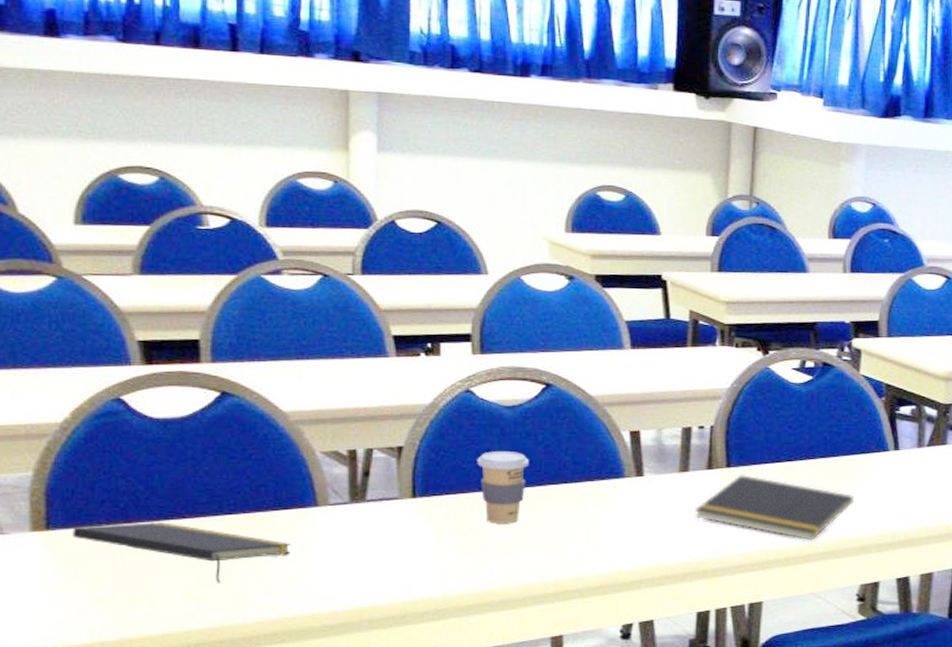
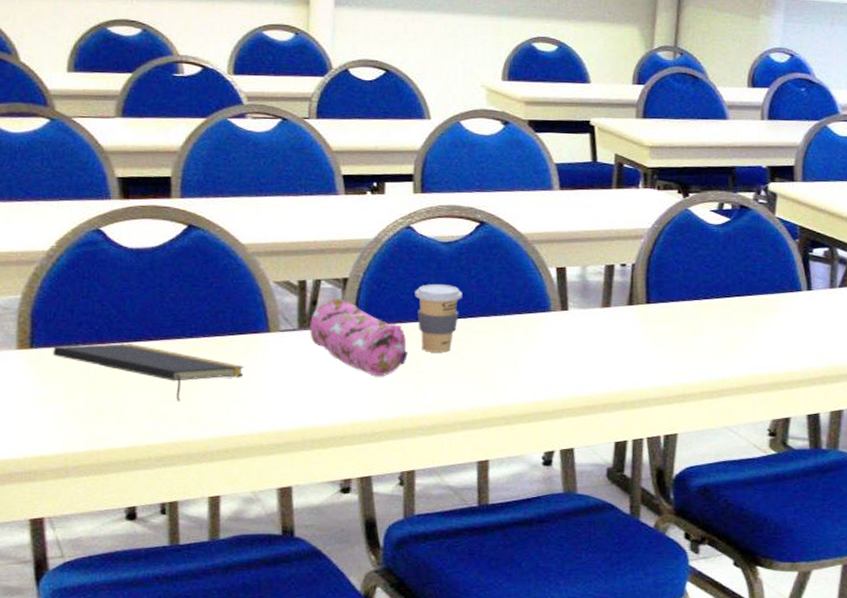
pencil case: none [363,469,472,551] -> present [310,299,408,377]
notepad: present [695,475,854,541] -> none [615,311,767,376]

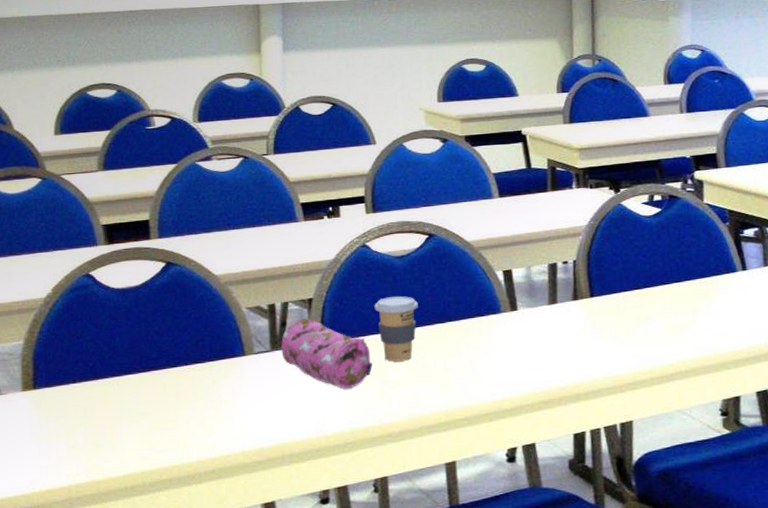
notepad: present [53,343,244,401] -> none [54,377,224,428]

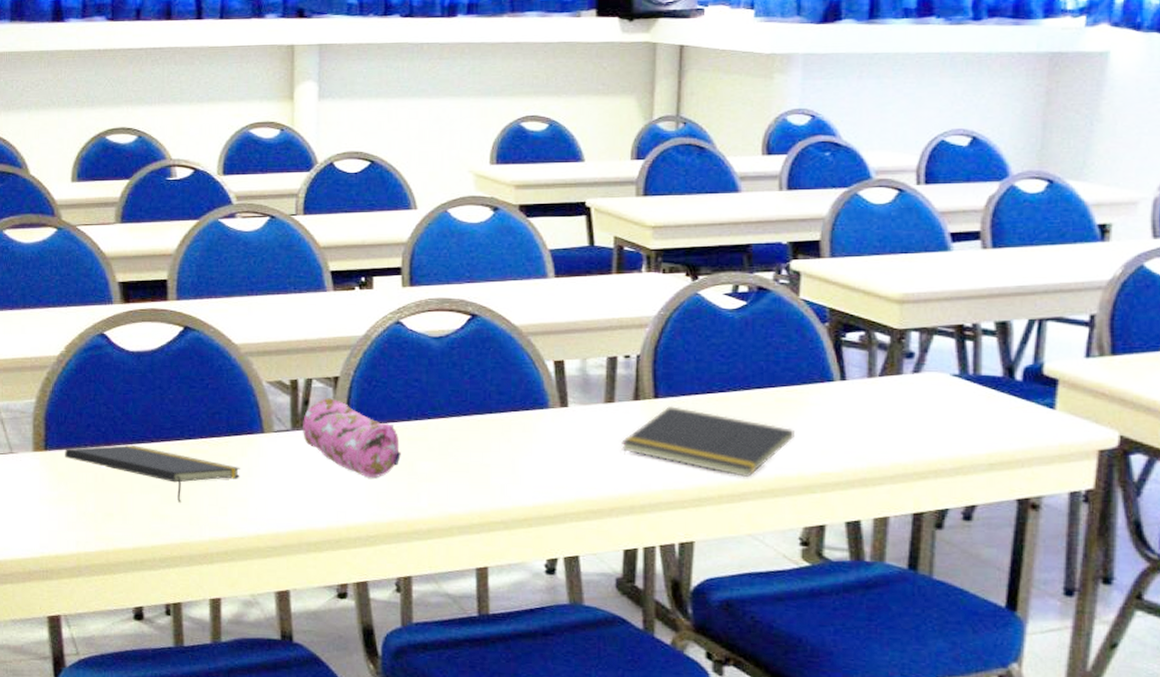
notepad: none [54,377,224,428] -> present [65,445,240,503]
coffee cup: present [374,296,418,362] -> none [406,381,455,453]
notepad: none [565,303,709,361] -> present [621,406,794,478]

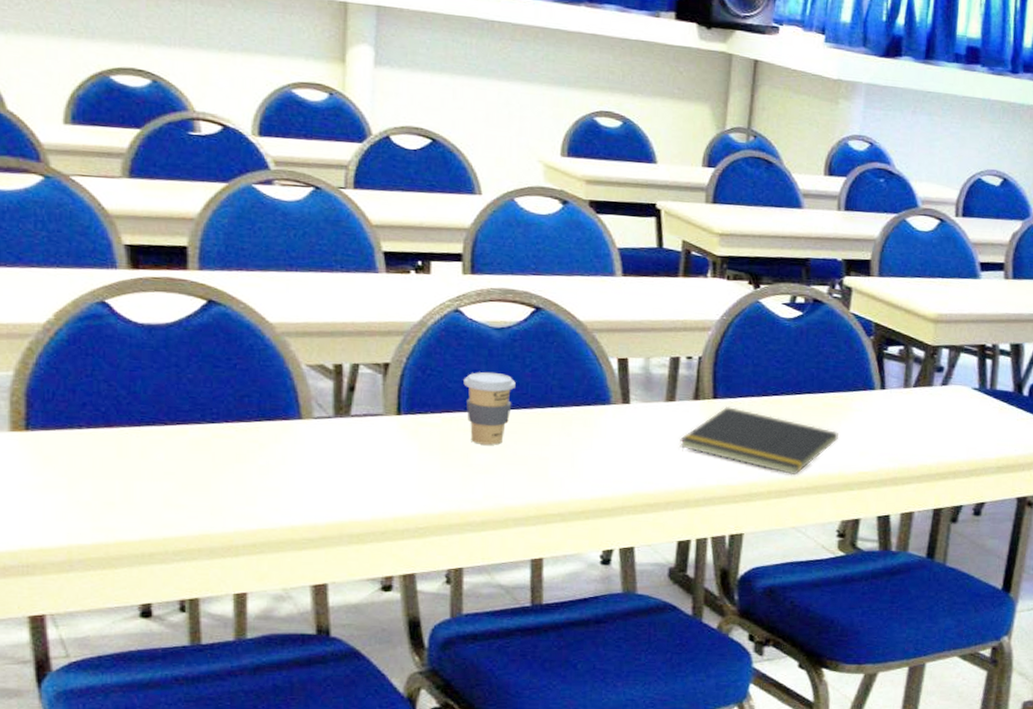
notepad: present [65,445,240,503] -> none [52,427,273,492]
pencil case: present [303,398,401,478] -> none [347,385,456,469]
coffee cup: none [406,381,455,453] -> present [463,372,516,445]

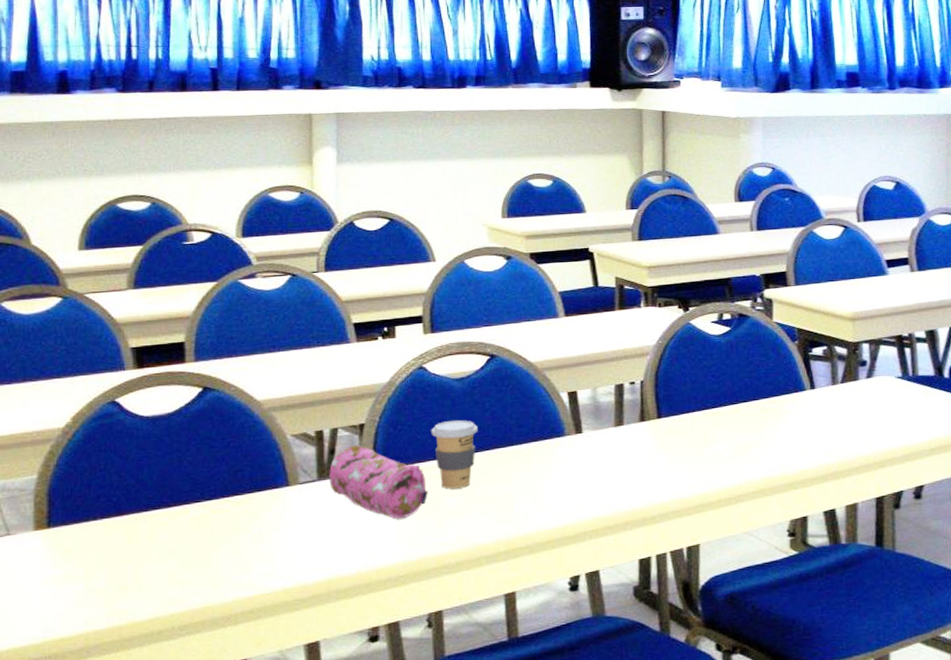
pencil case: none [347,385,456,469] -> present [329,445,428,519]
notepad: present [680,407,838,476] -> none [631,424,777,482]

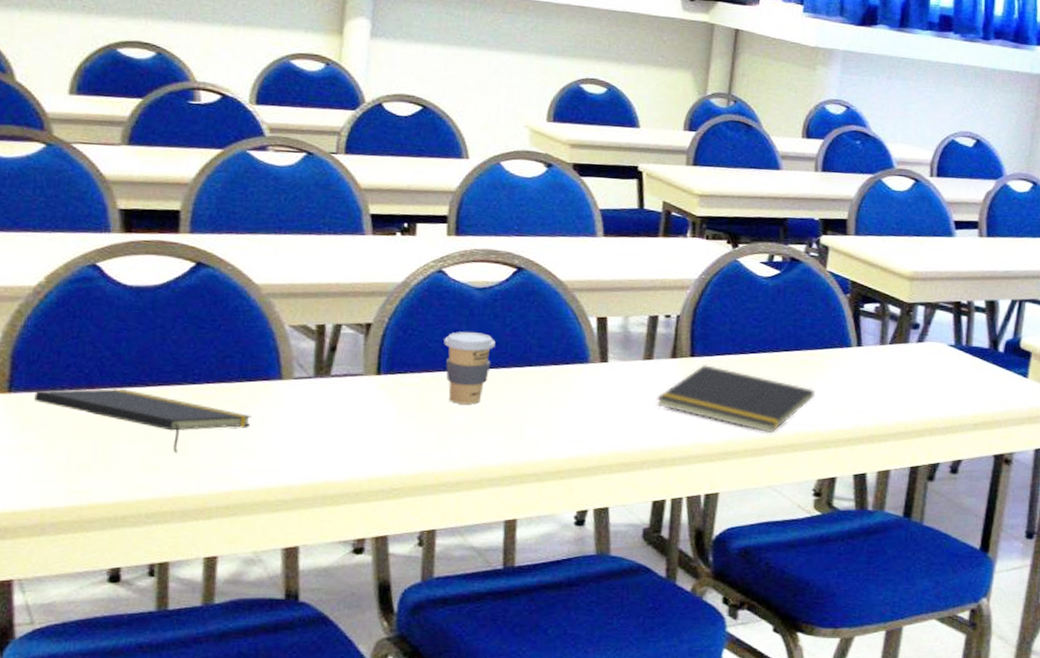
notepad: none [71,512,265,566] -> present [34,389,251,453]
pencil case: present [329,445,428,519] -> none [327,345,434,429]
notepad: none [631,424,777,482] -> present [656,365,815,434]

